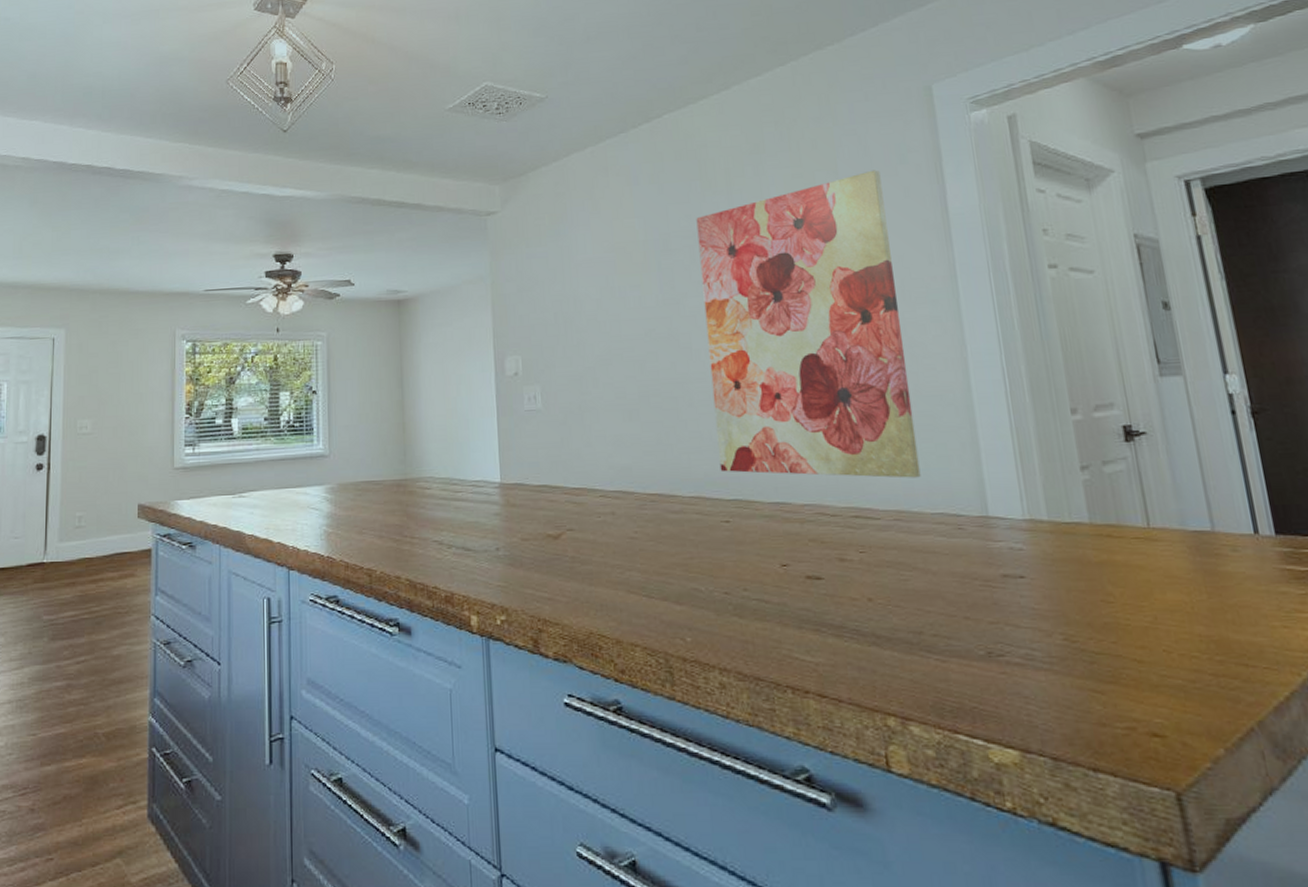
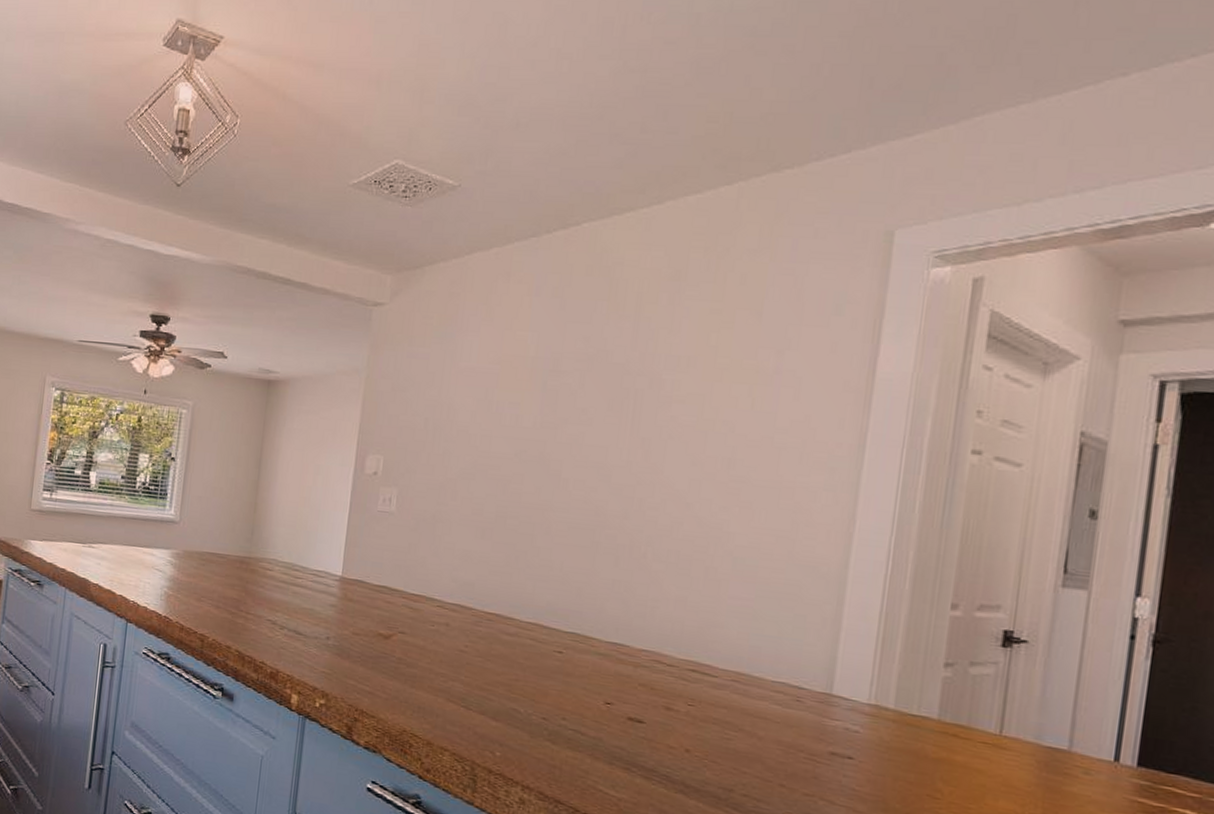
wall art: present [696,170,921,478] -> none [564,317,810,645]

